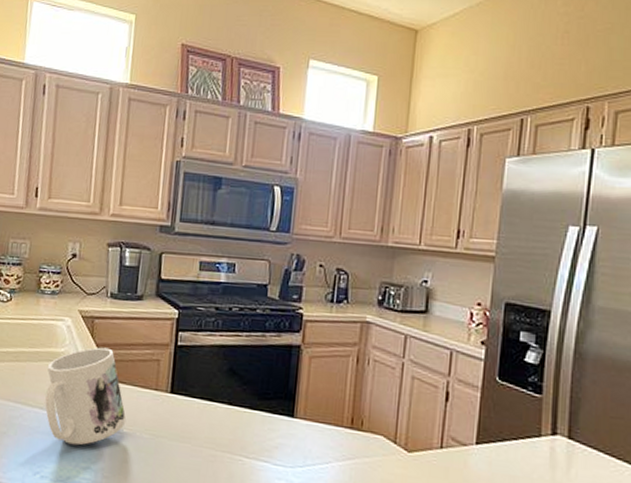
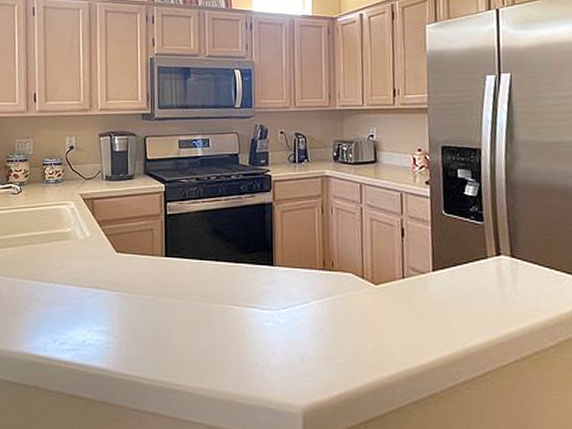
mug: present [45,347,127,446] -> none [58,223,130,312]

